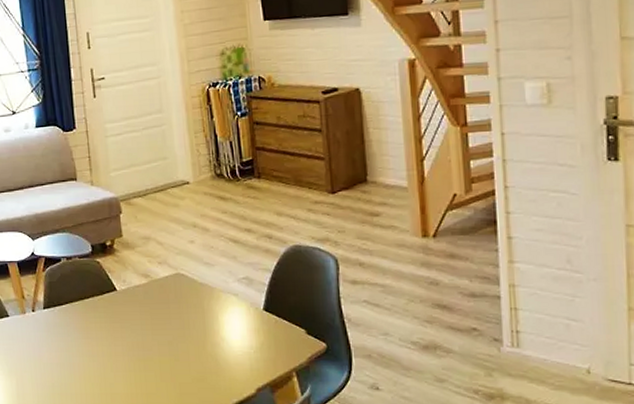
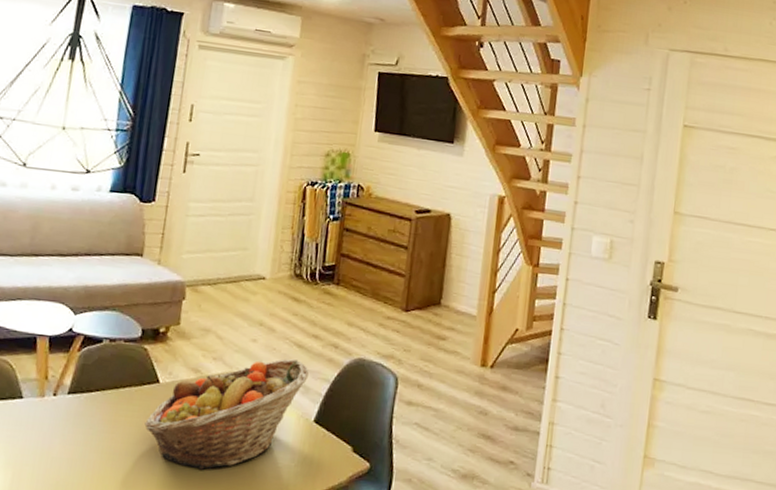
fruit basket: none [112,254,249,363] -> present [144,359,309,470]

